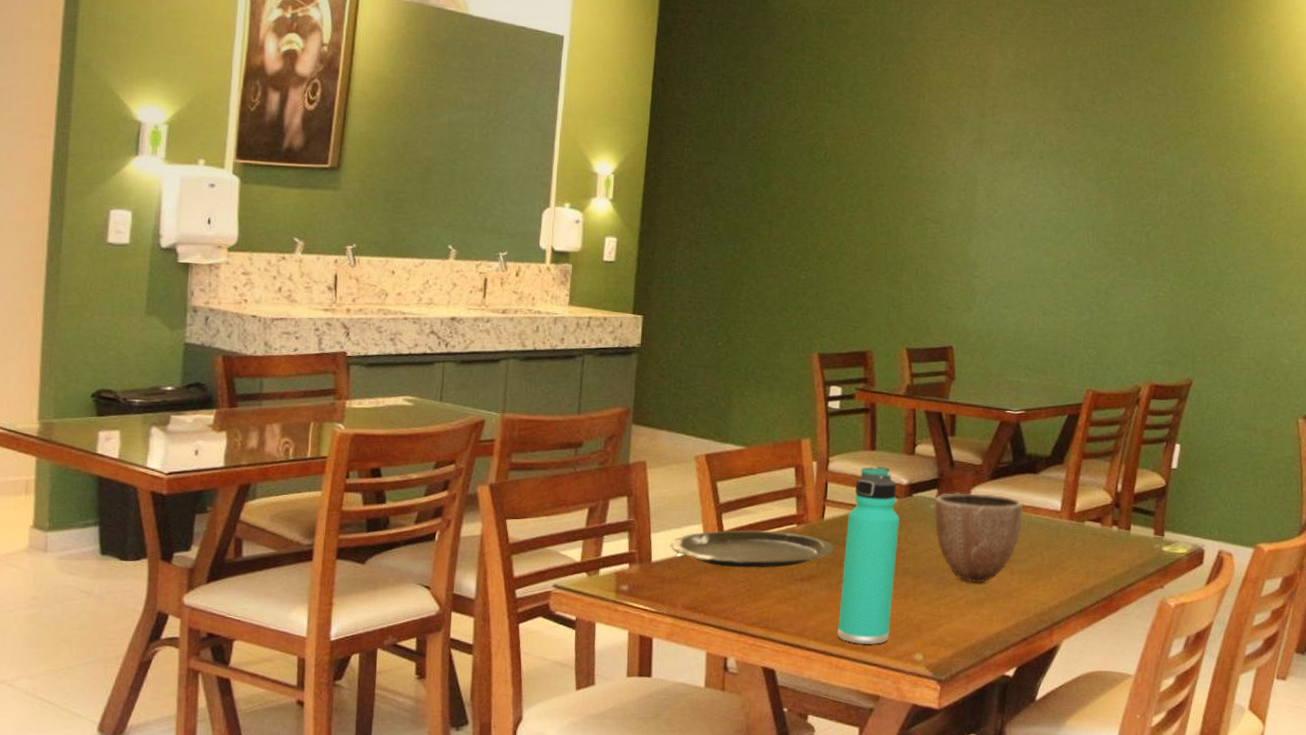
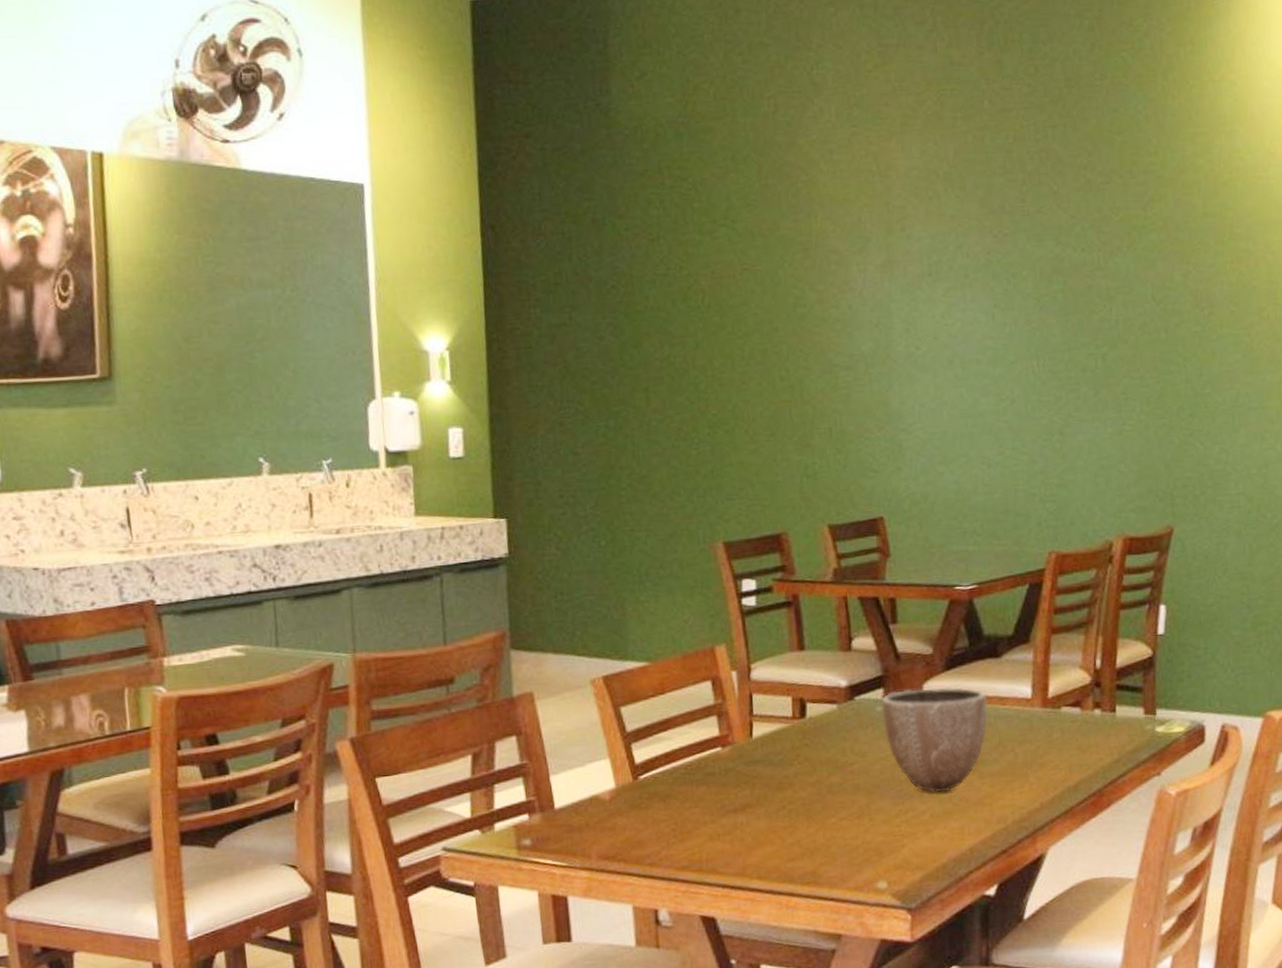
plate: present [670,530,835,568] -> none [574,757,770,806]
thermos bottle: present [838,466,900,645] -> none [780,668,846,878]

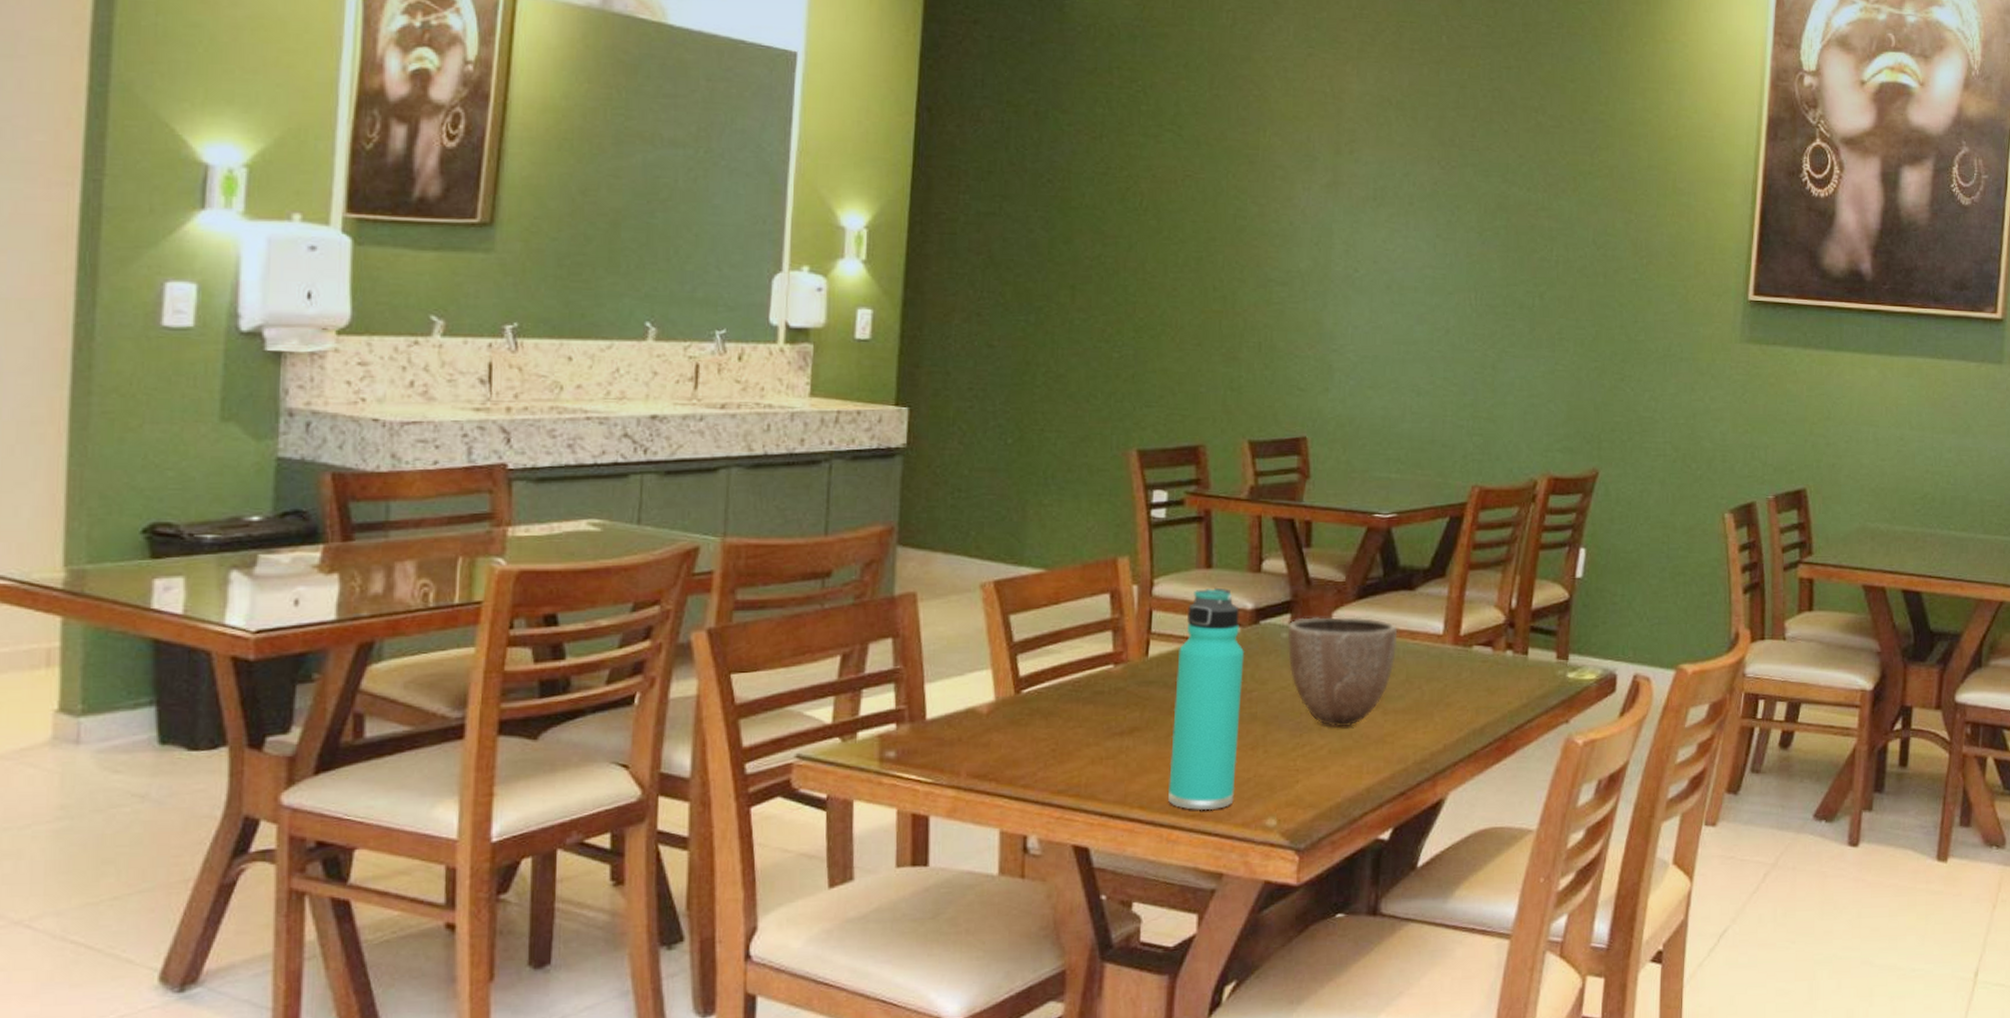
thermos bottle: none [780,668,846,878] -> present [1168,587,1244,811]

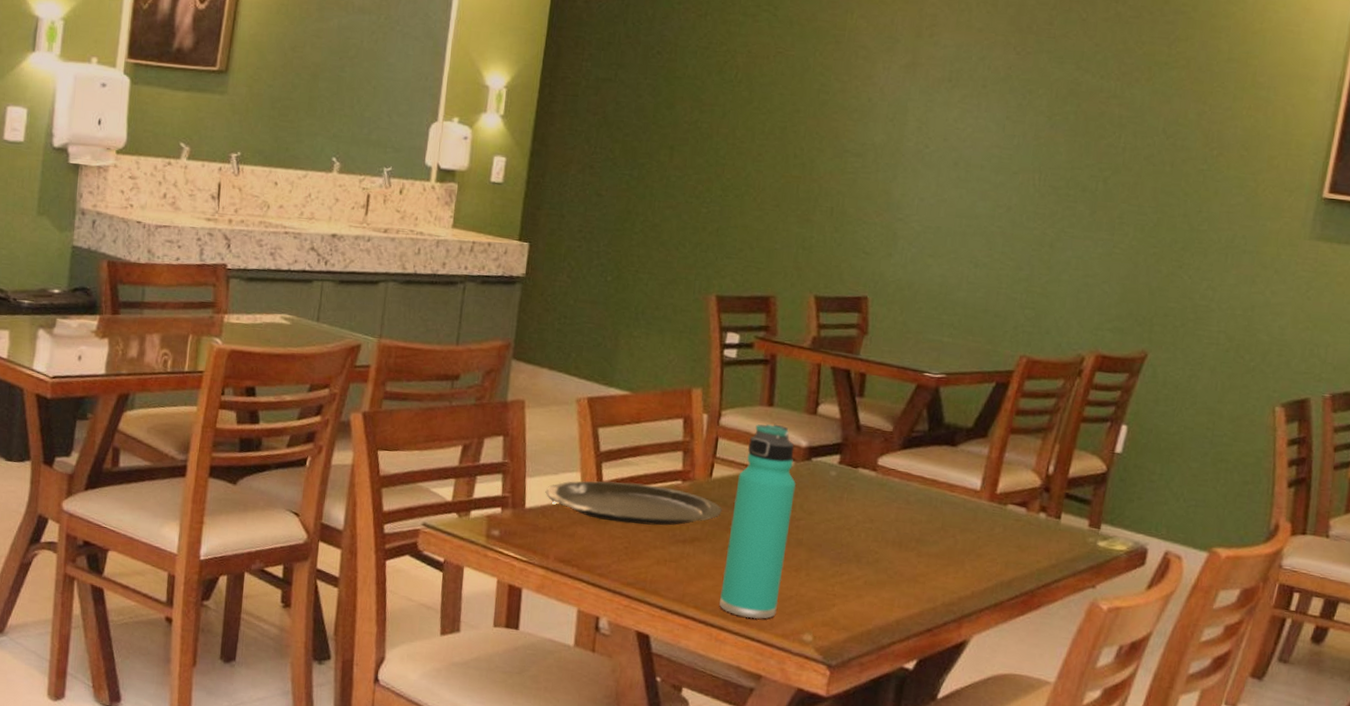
plate: none [950,673,1163,722] -> present [545,481,722,526]
decorative bowl: present [1287,616,1398,728] -> none [834,459,938,563]

